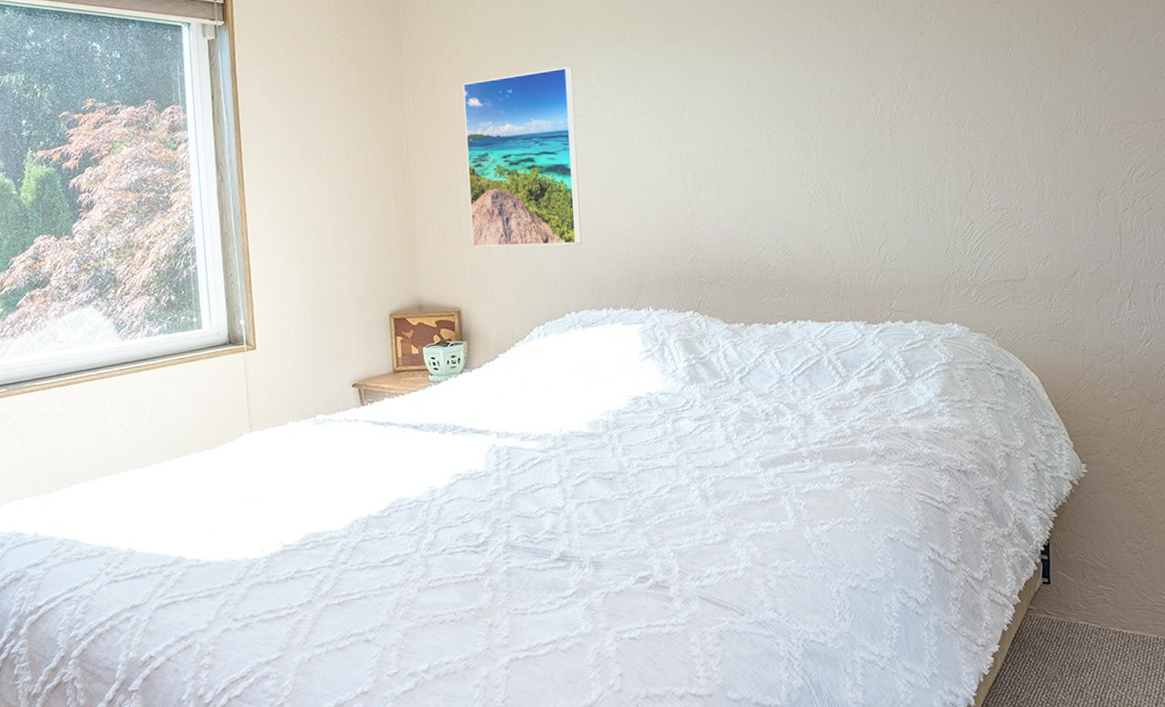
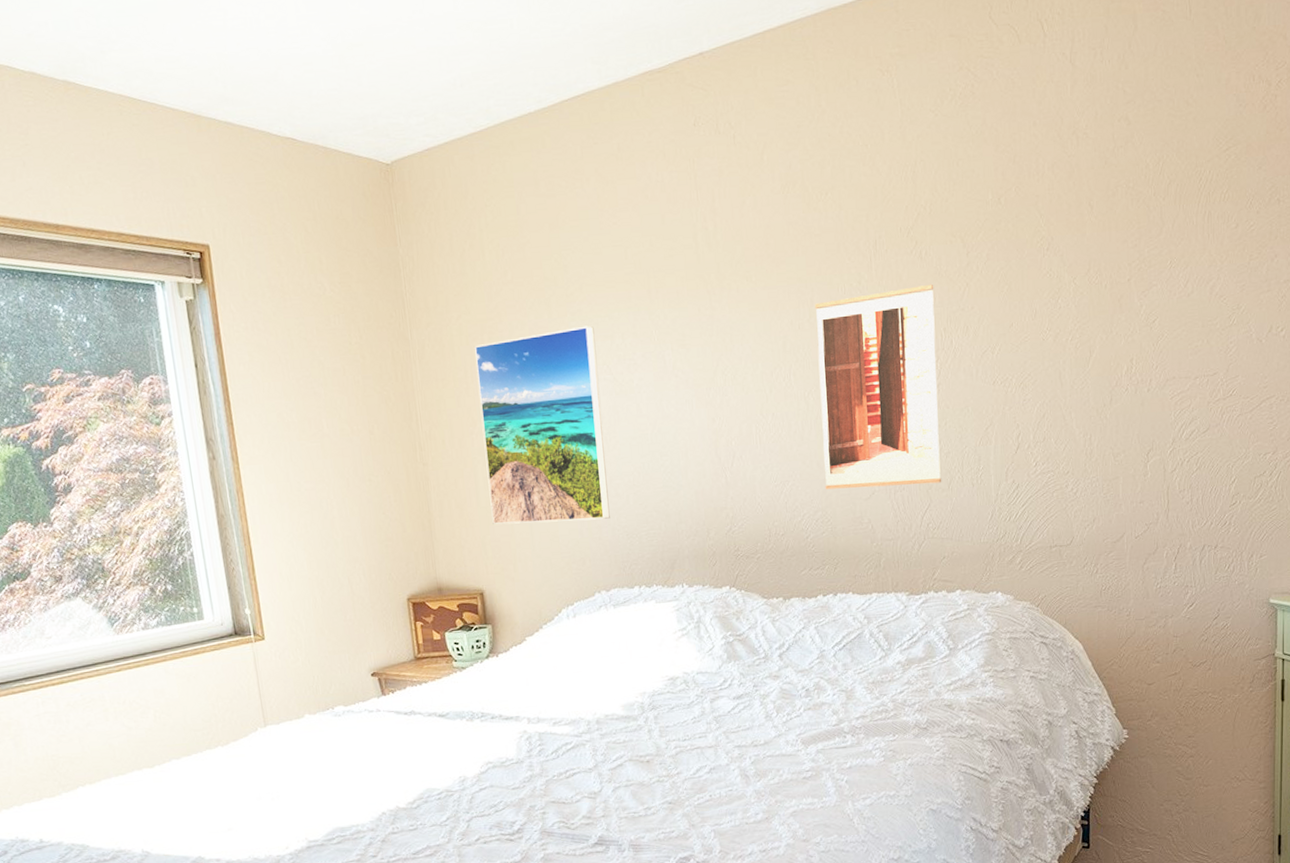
wall art: none [777,33,898,221] -> present [815,284,942,490]

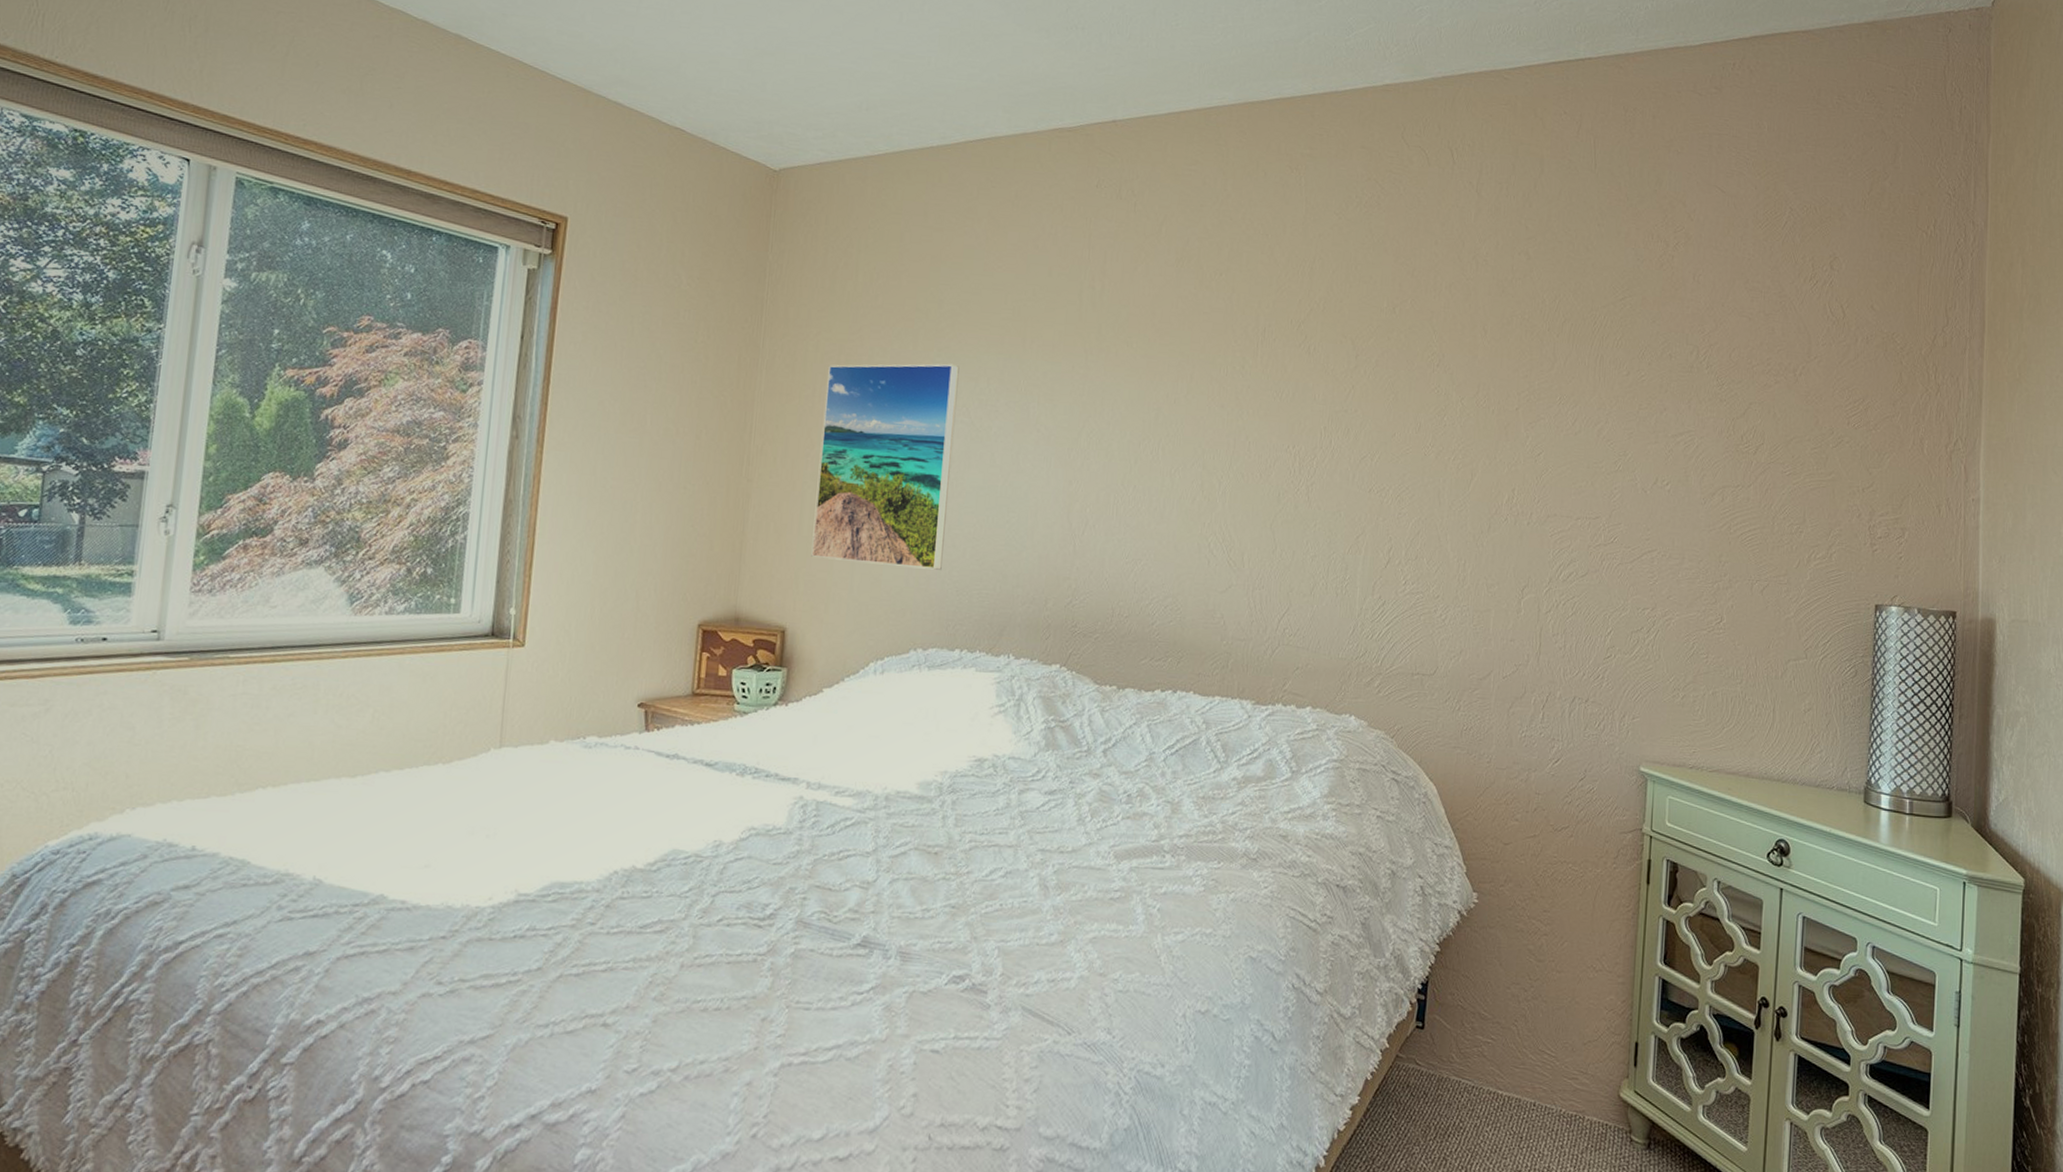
wall art: present [815,284,942,490] -> none [1179,380,1319,587]

